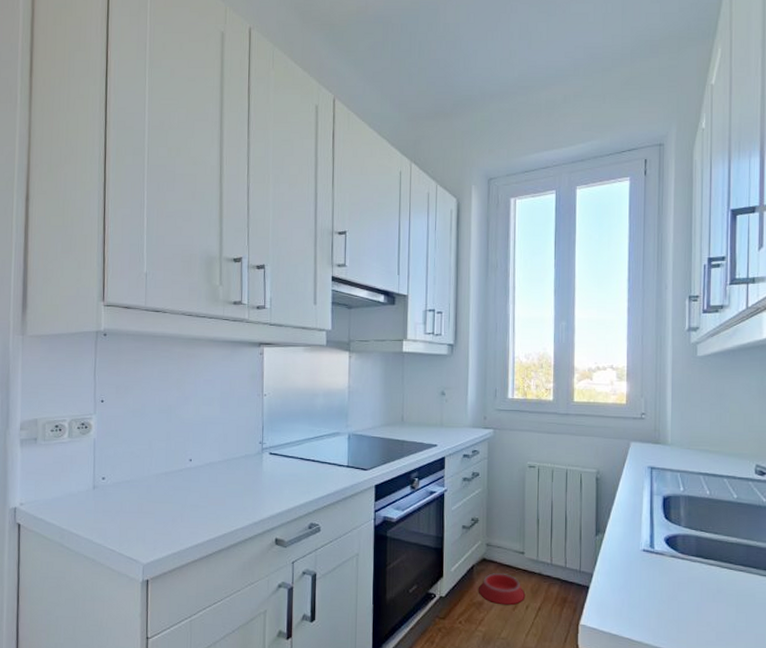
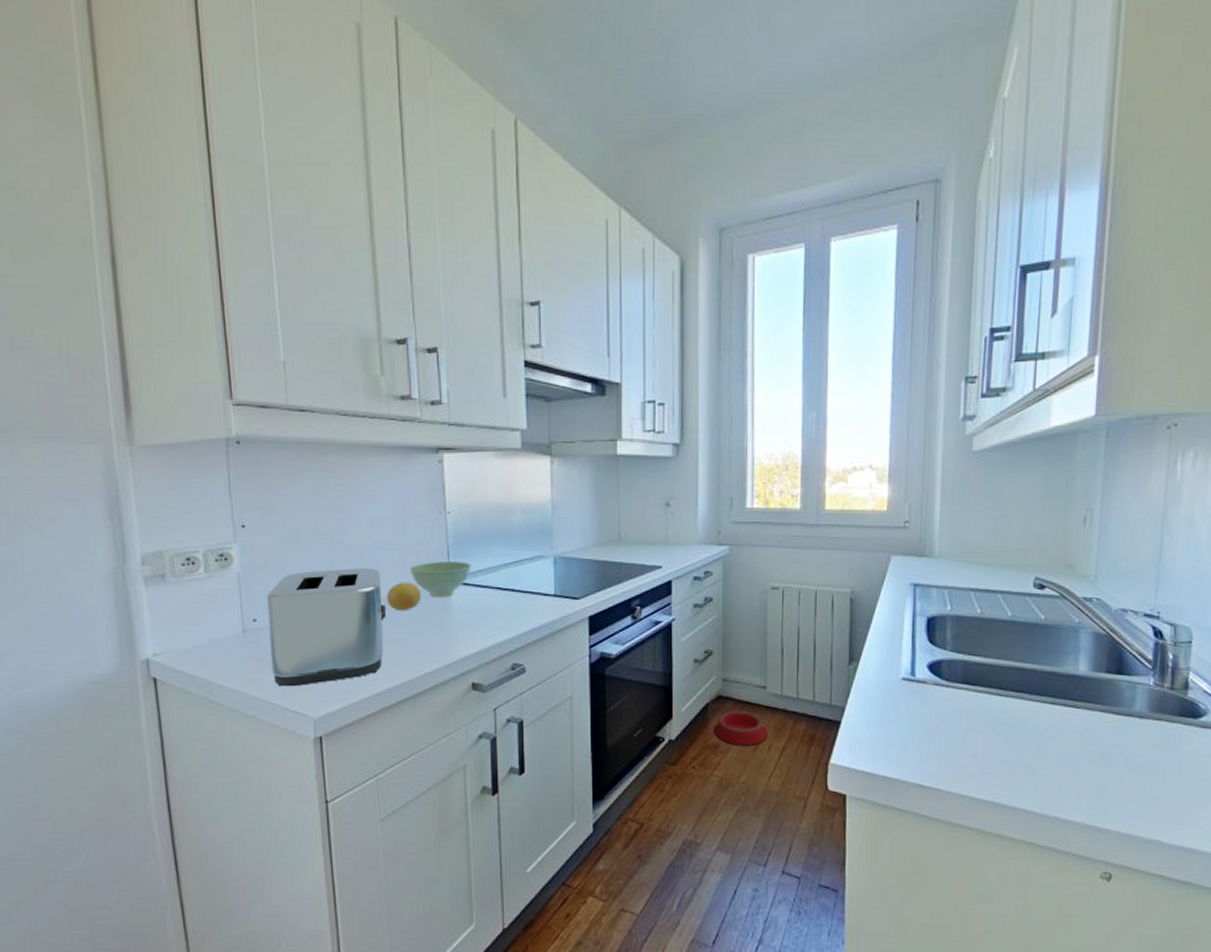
toaster: none [113,438,210,536] -> present [267,568,387,687]
fruit: none [210,450,239,475] -> present [386,582,422,611]
bowl: none [231,434,281,465] -> present [410,561,472,598]

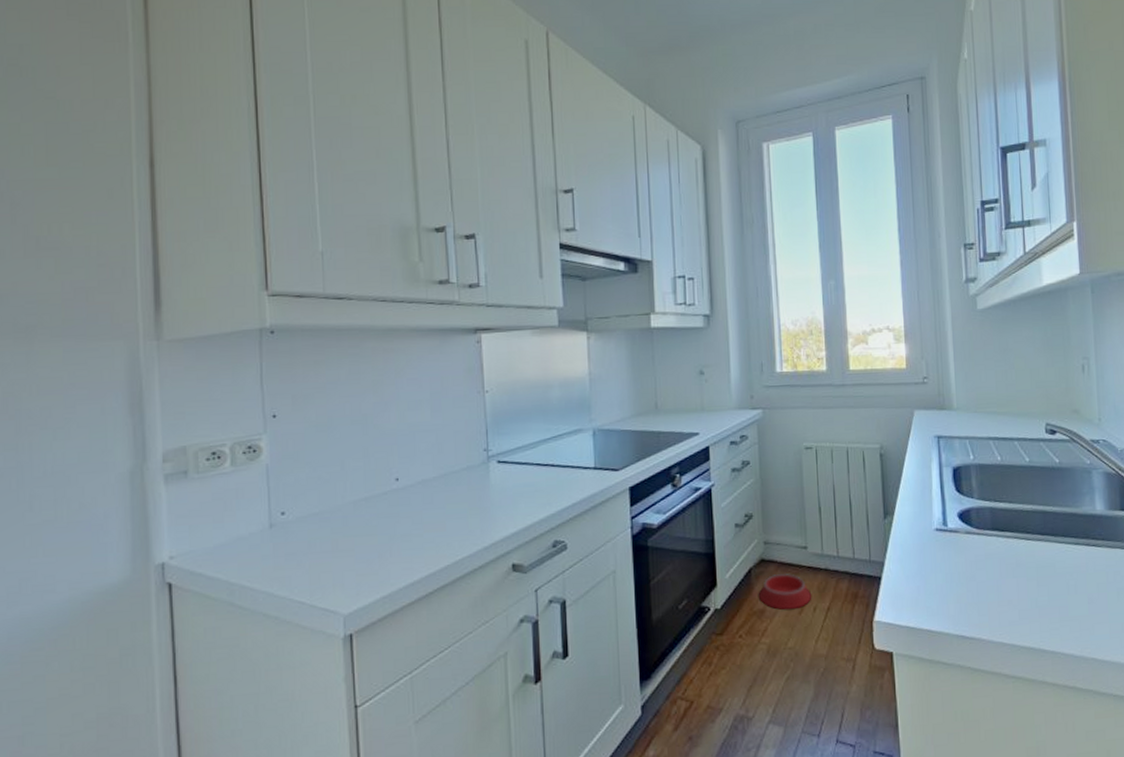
toaster: present [267,568,387,687] -> none [297,451,423,583]
fruit: present [386,582,422,611] -> none [423,463,460,494]
bowl: present [410,561,472,598] -> none [447,439,511,478]

